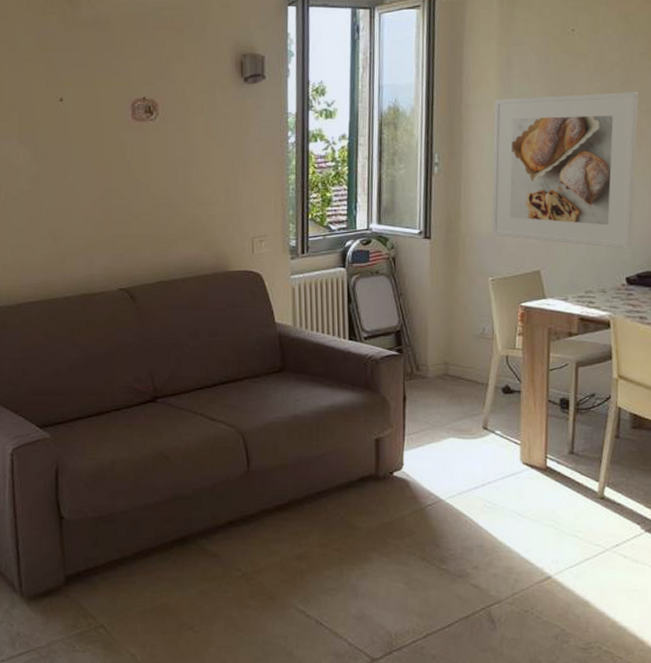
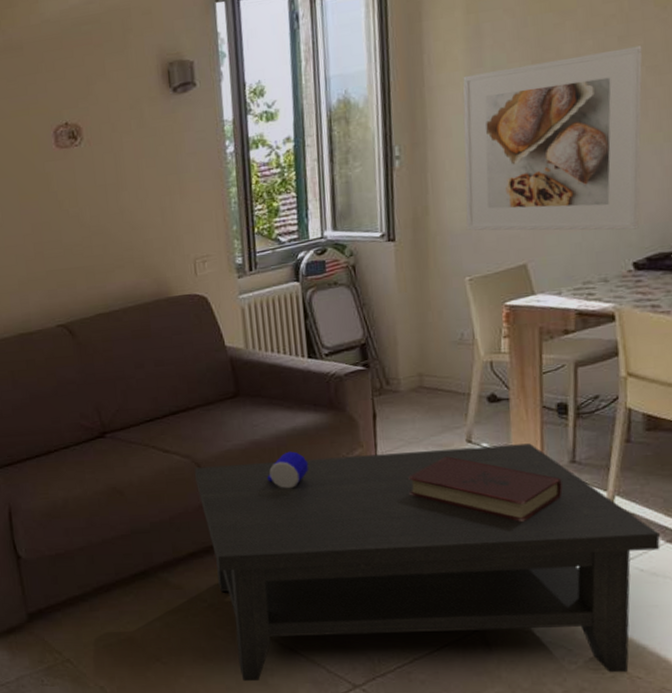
coffee table: none [238,427,641,653] -> present [194,443,661,682]

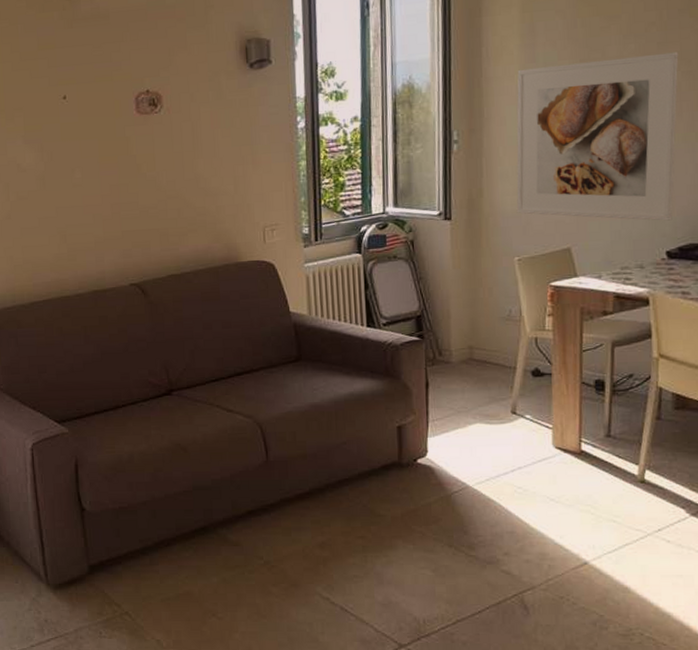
coffee table: present [194,443,661,682] -> none [255,415,686,639]

